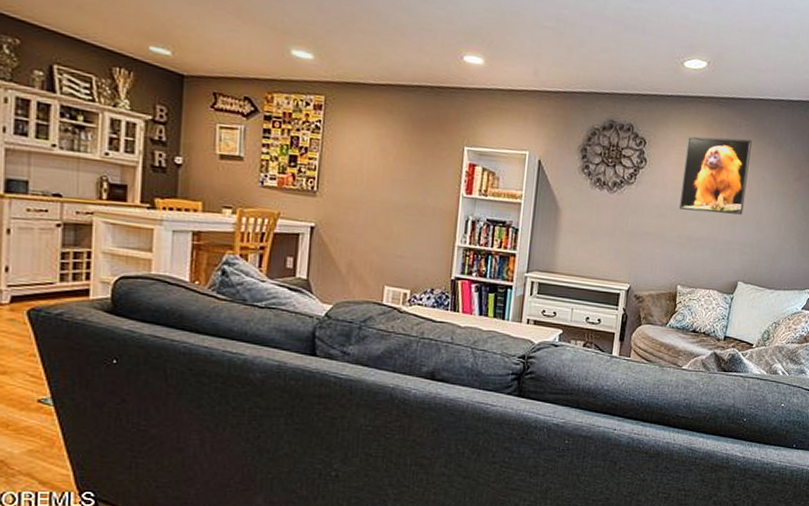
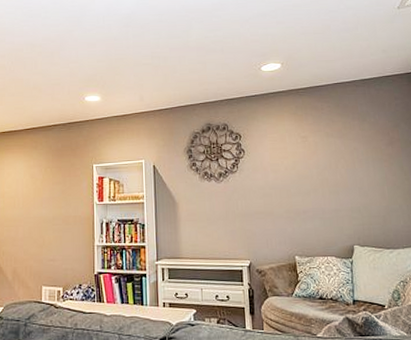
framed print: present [679,135,752,215] -> none [277,118,343,187]

